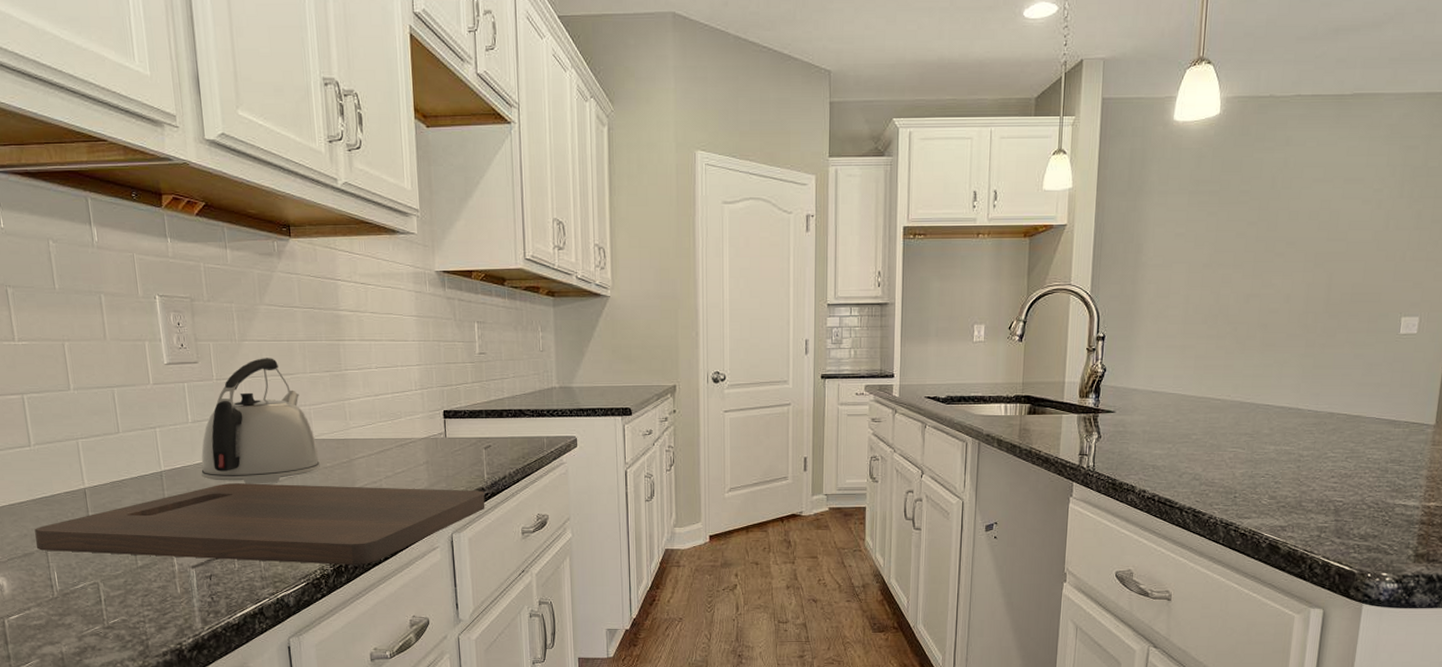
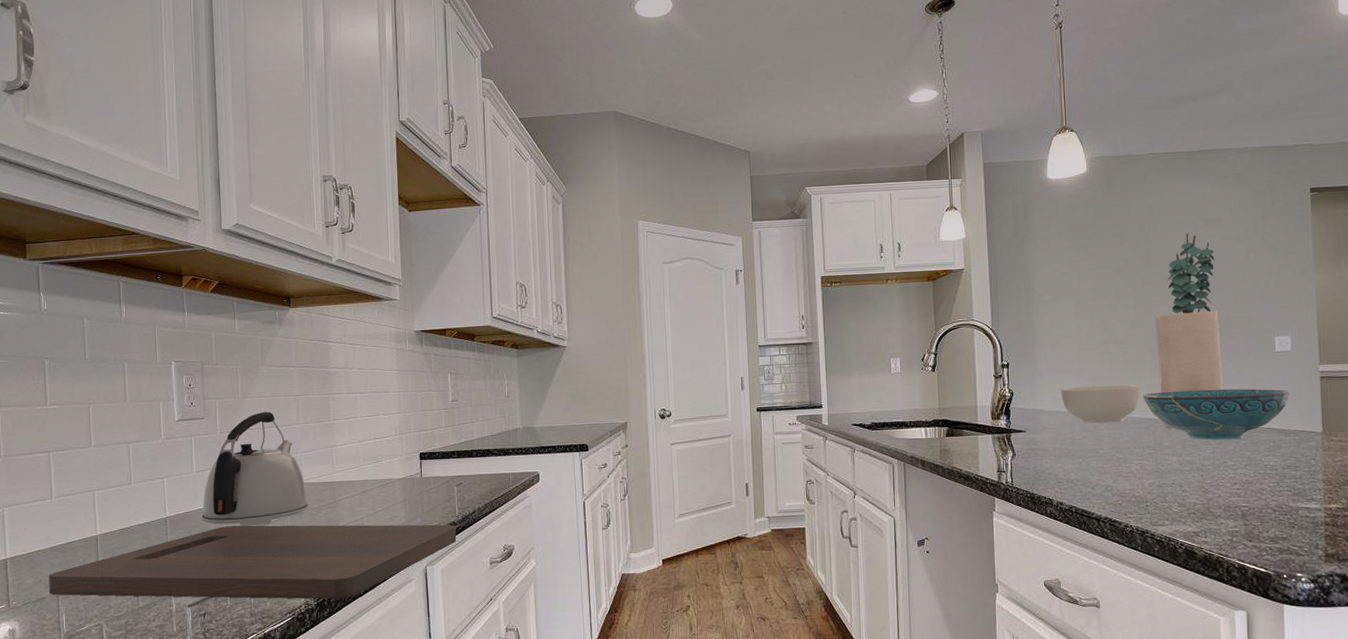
bowl: none [1158,364,1246,406] -> present [1060,384,1140,424]
bowl: none [1247,373,1408,430] -> present [1143,389,1290,441]
vase: none [1265,193,1351,415] -> present [1155,233,1224,429]

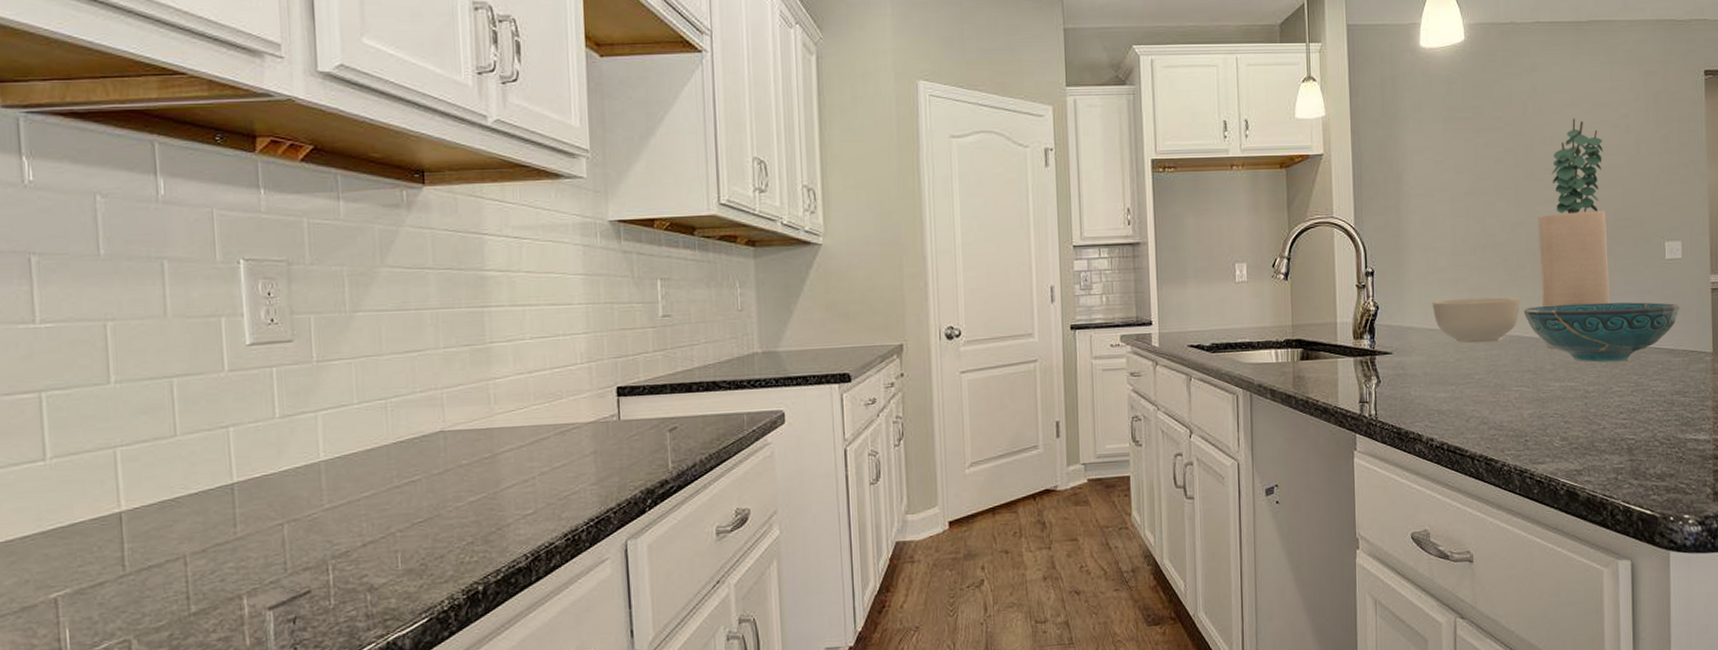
cutting board: present [48,524,457,600] -> none [41,483,670,601]
kettle: present [202,412,308,527] -> none [289,331,453,494]

